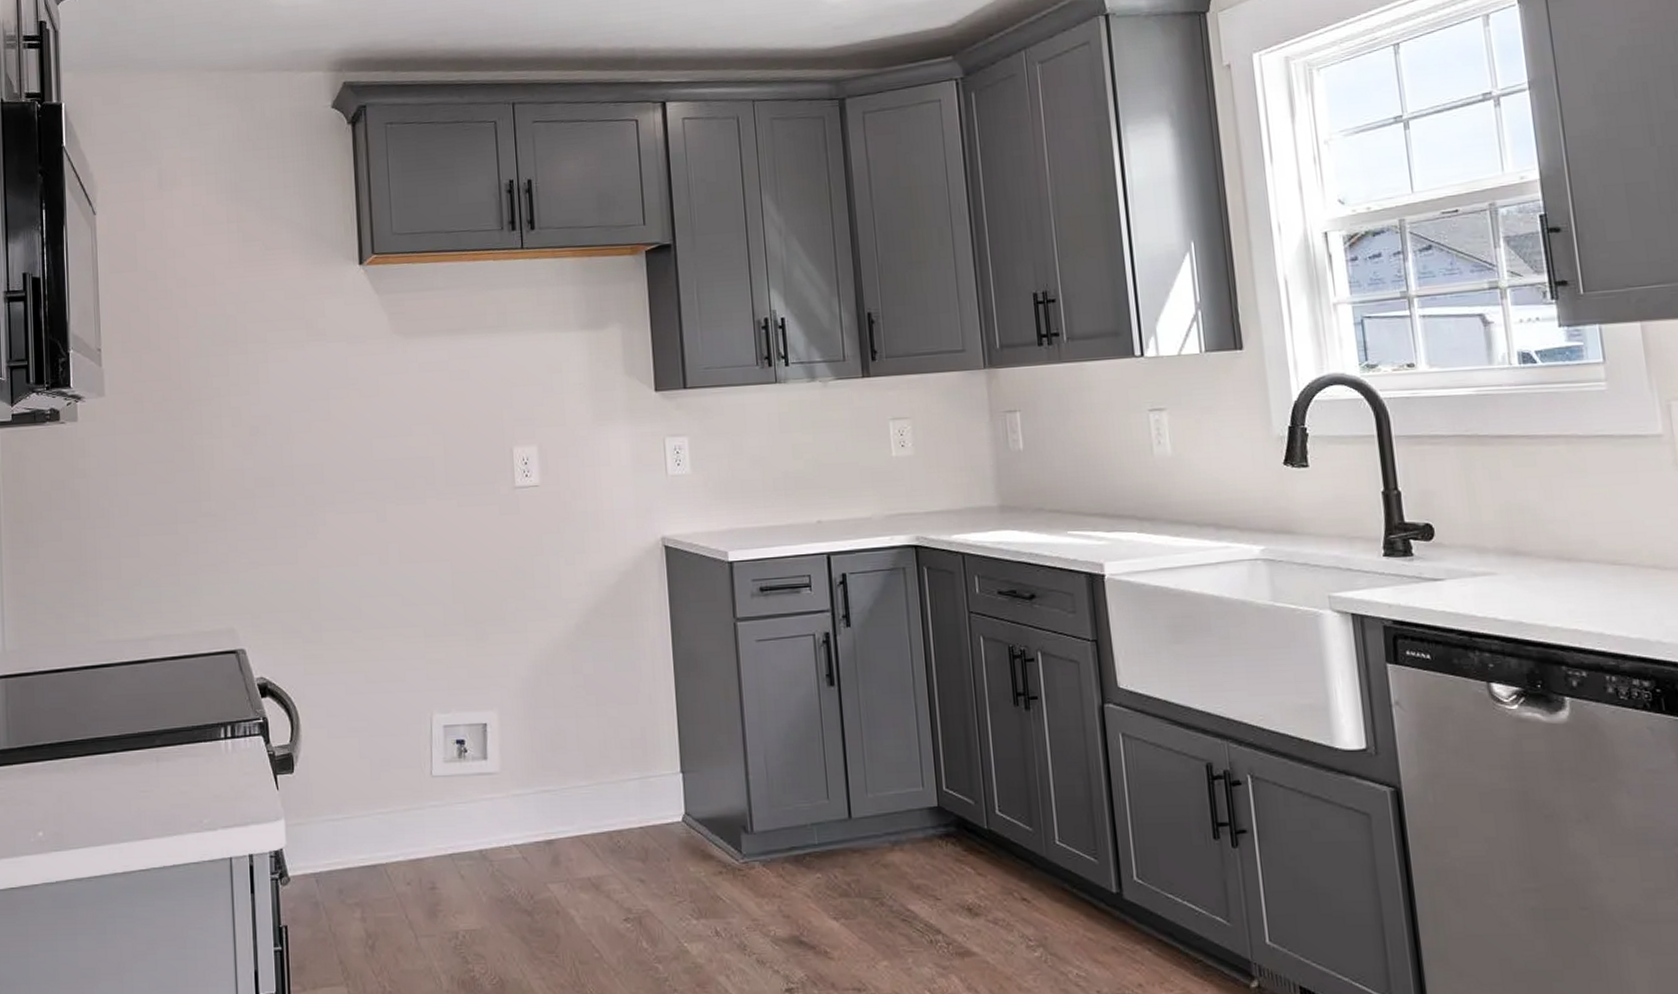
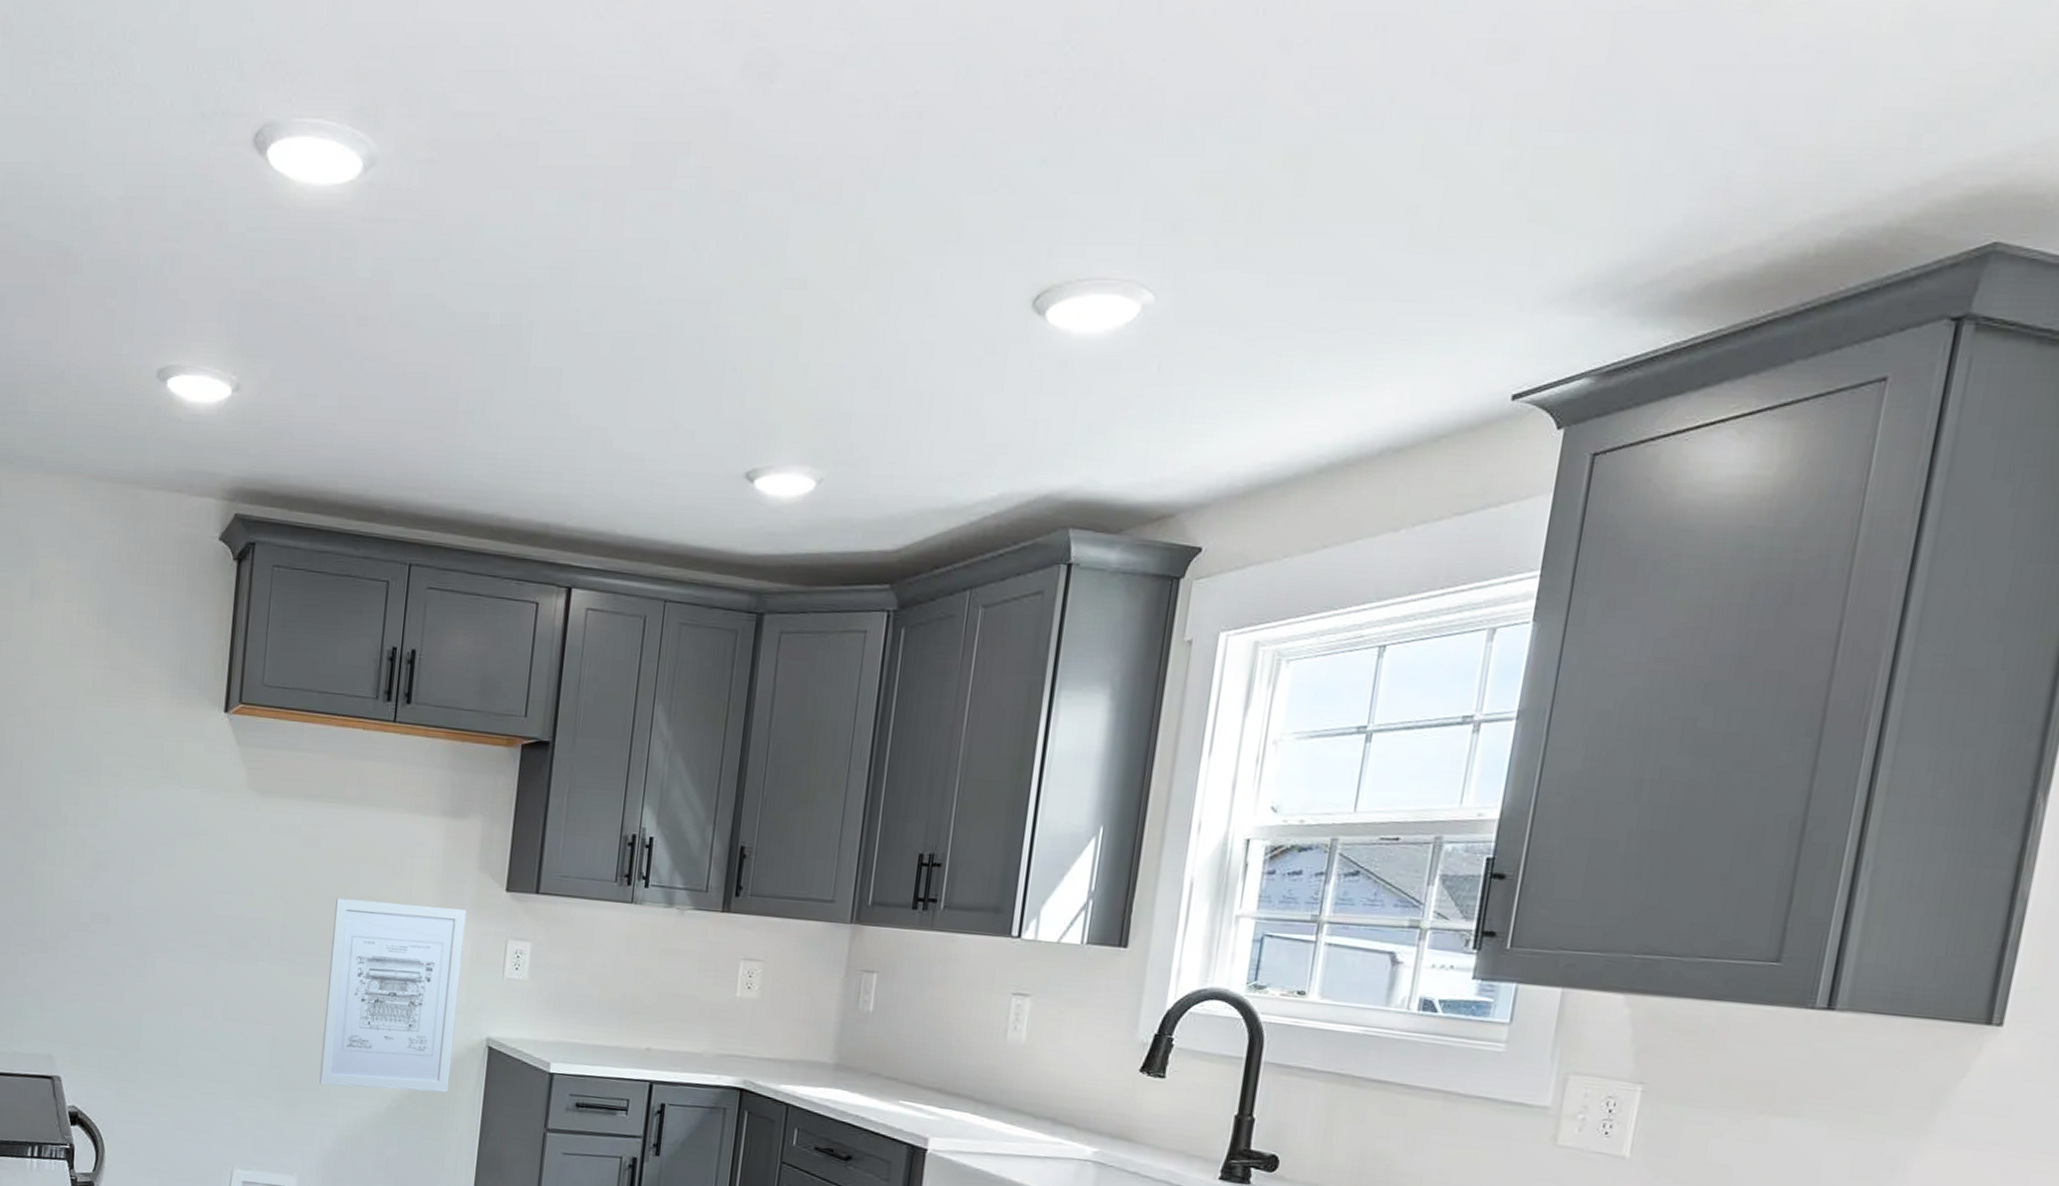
wall art: none [493,414,634,612] -> present [318,898,467,1093]

